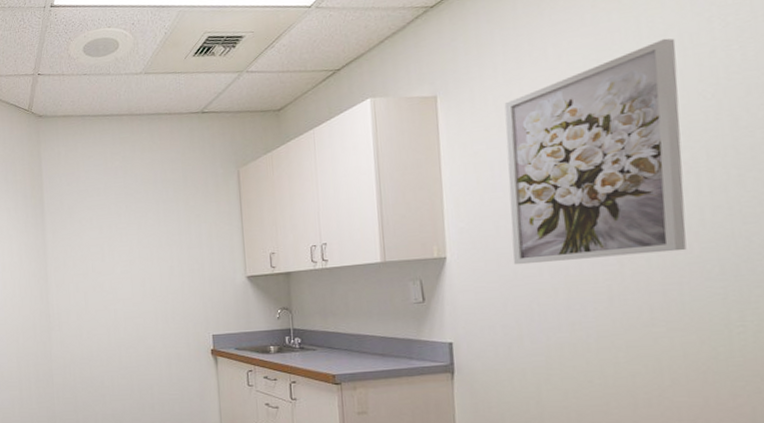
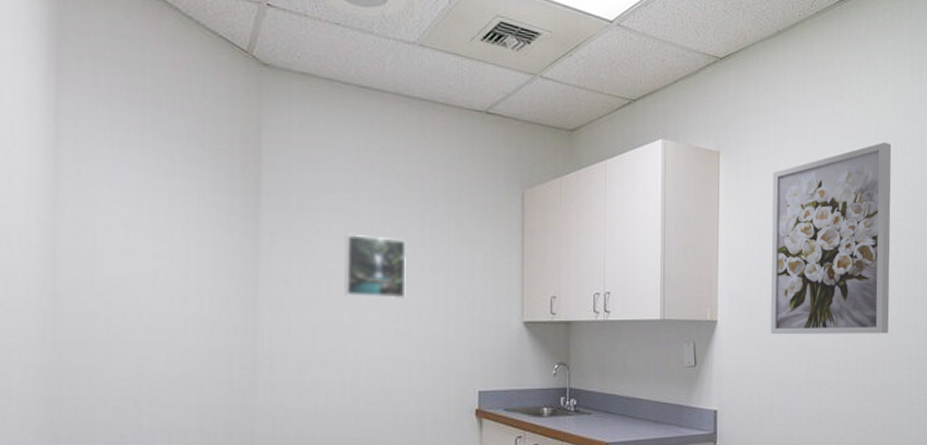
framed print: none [102,223,149,271] -> present [345,235,408,300]

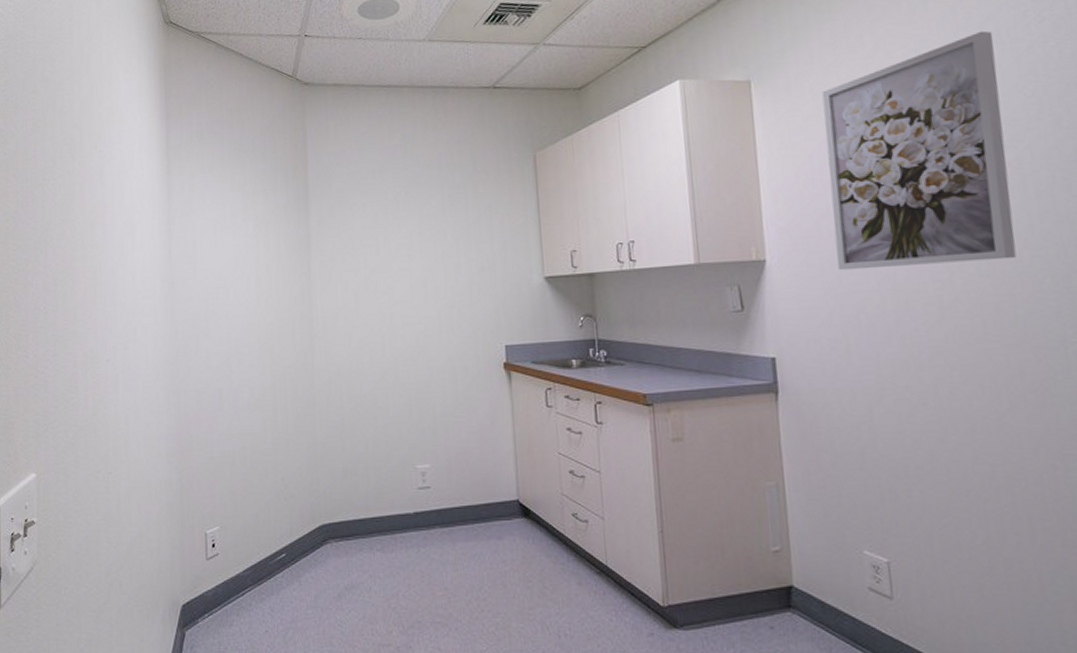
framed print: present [345,235,408,300] -> none [376,211,432,267]

